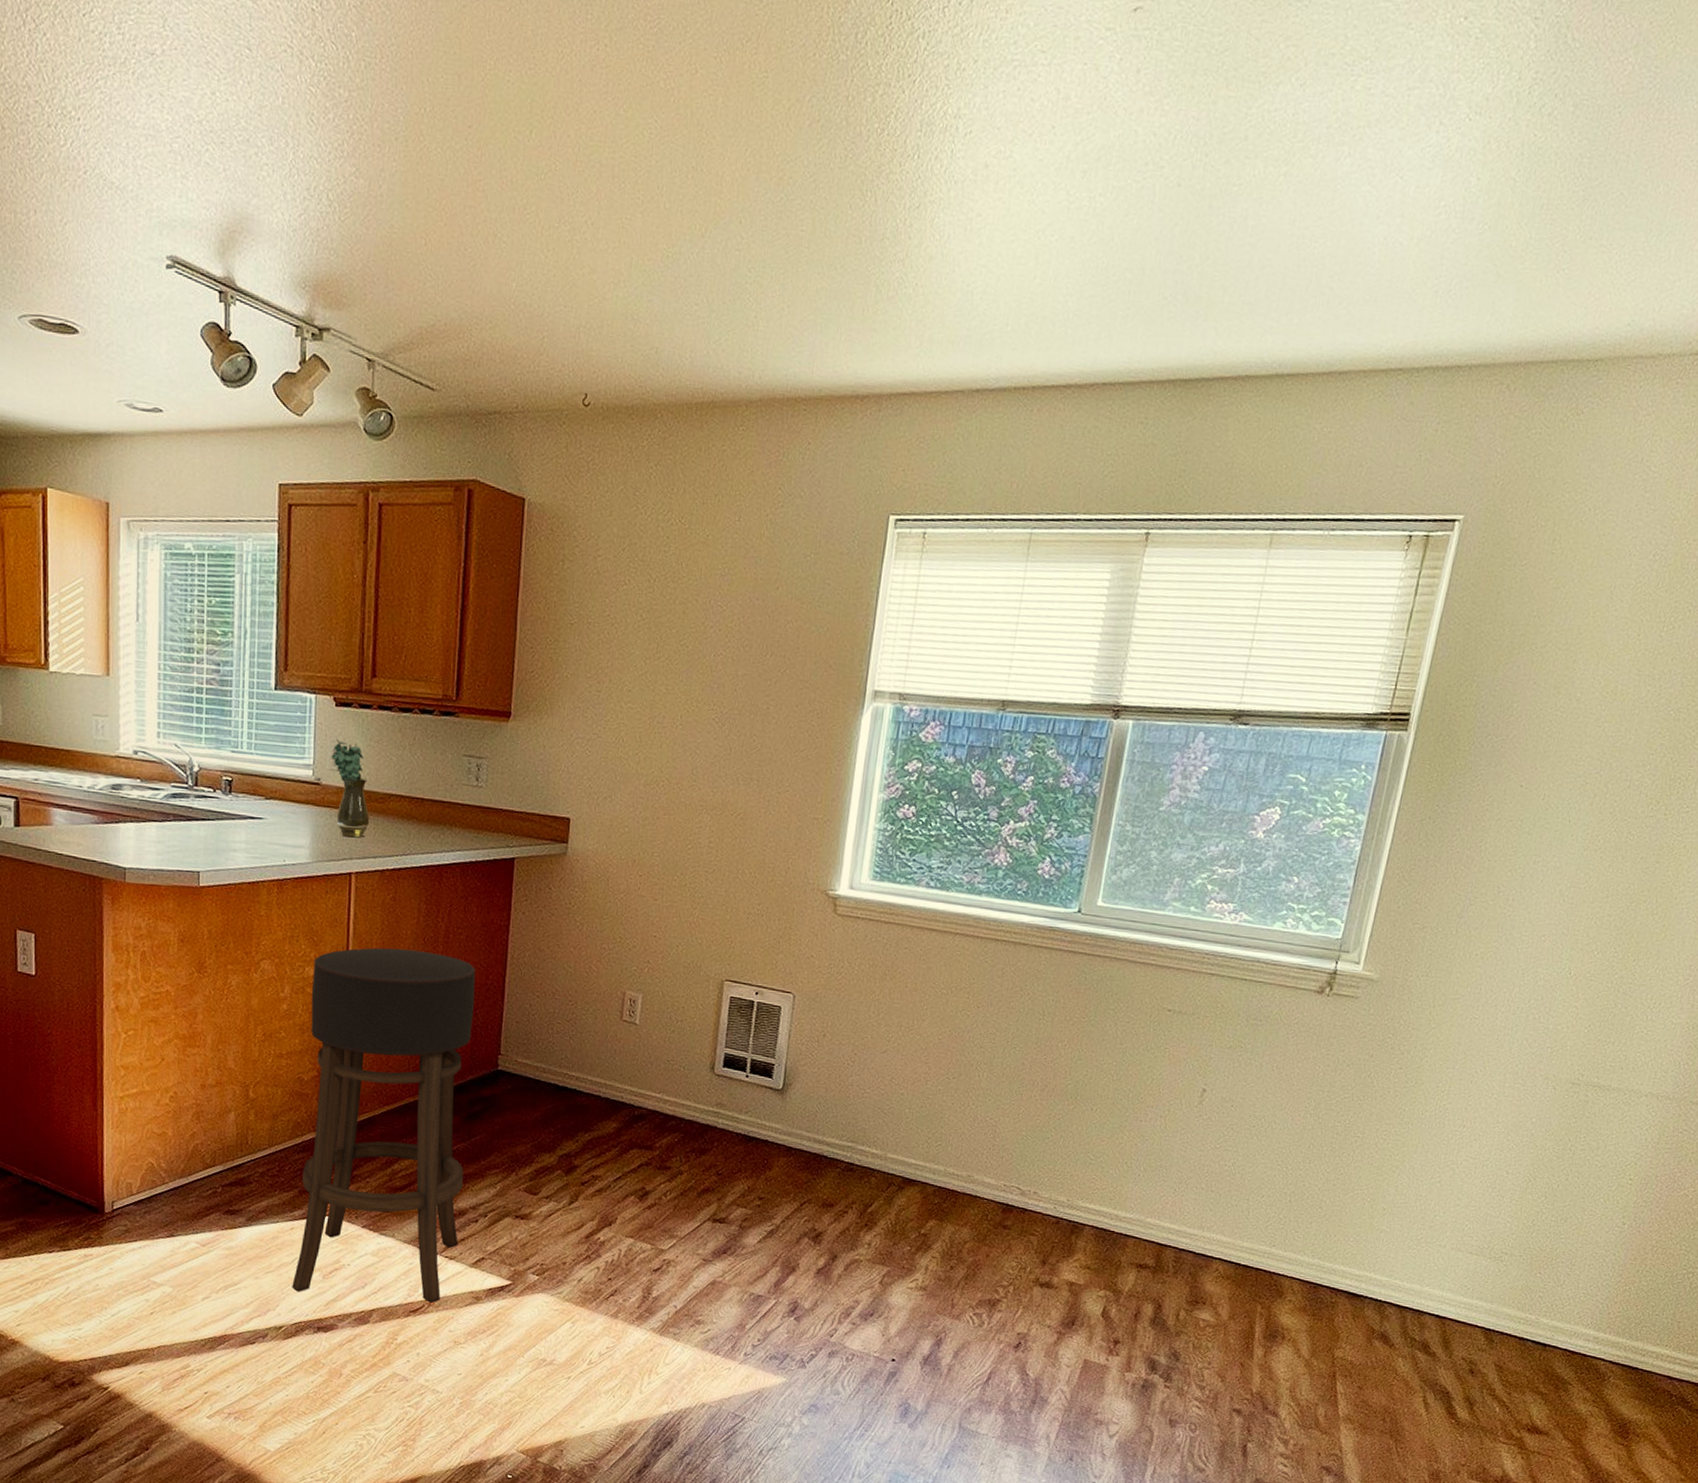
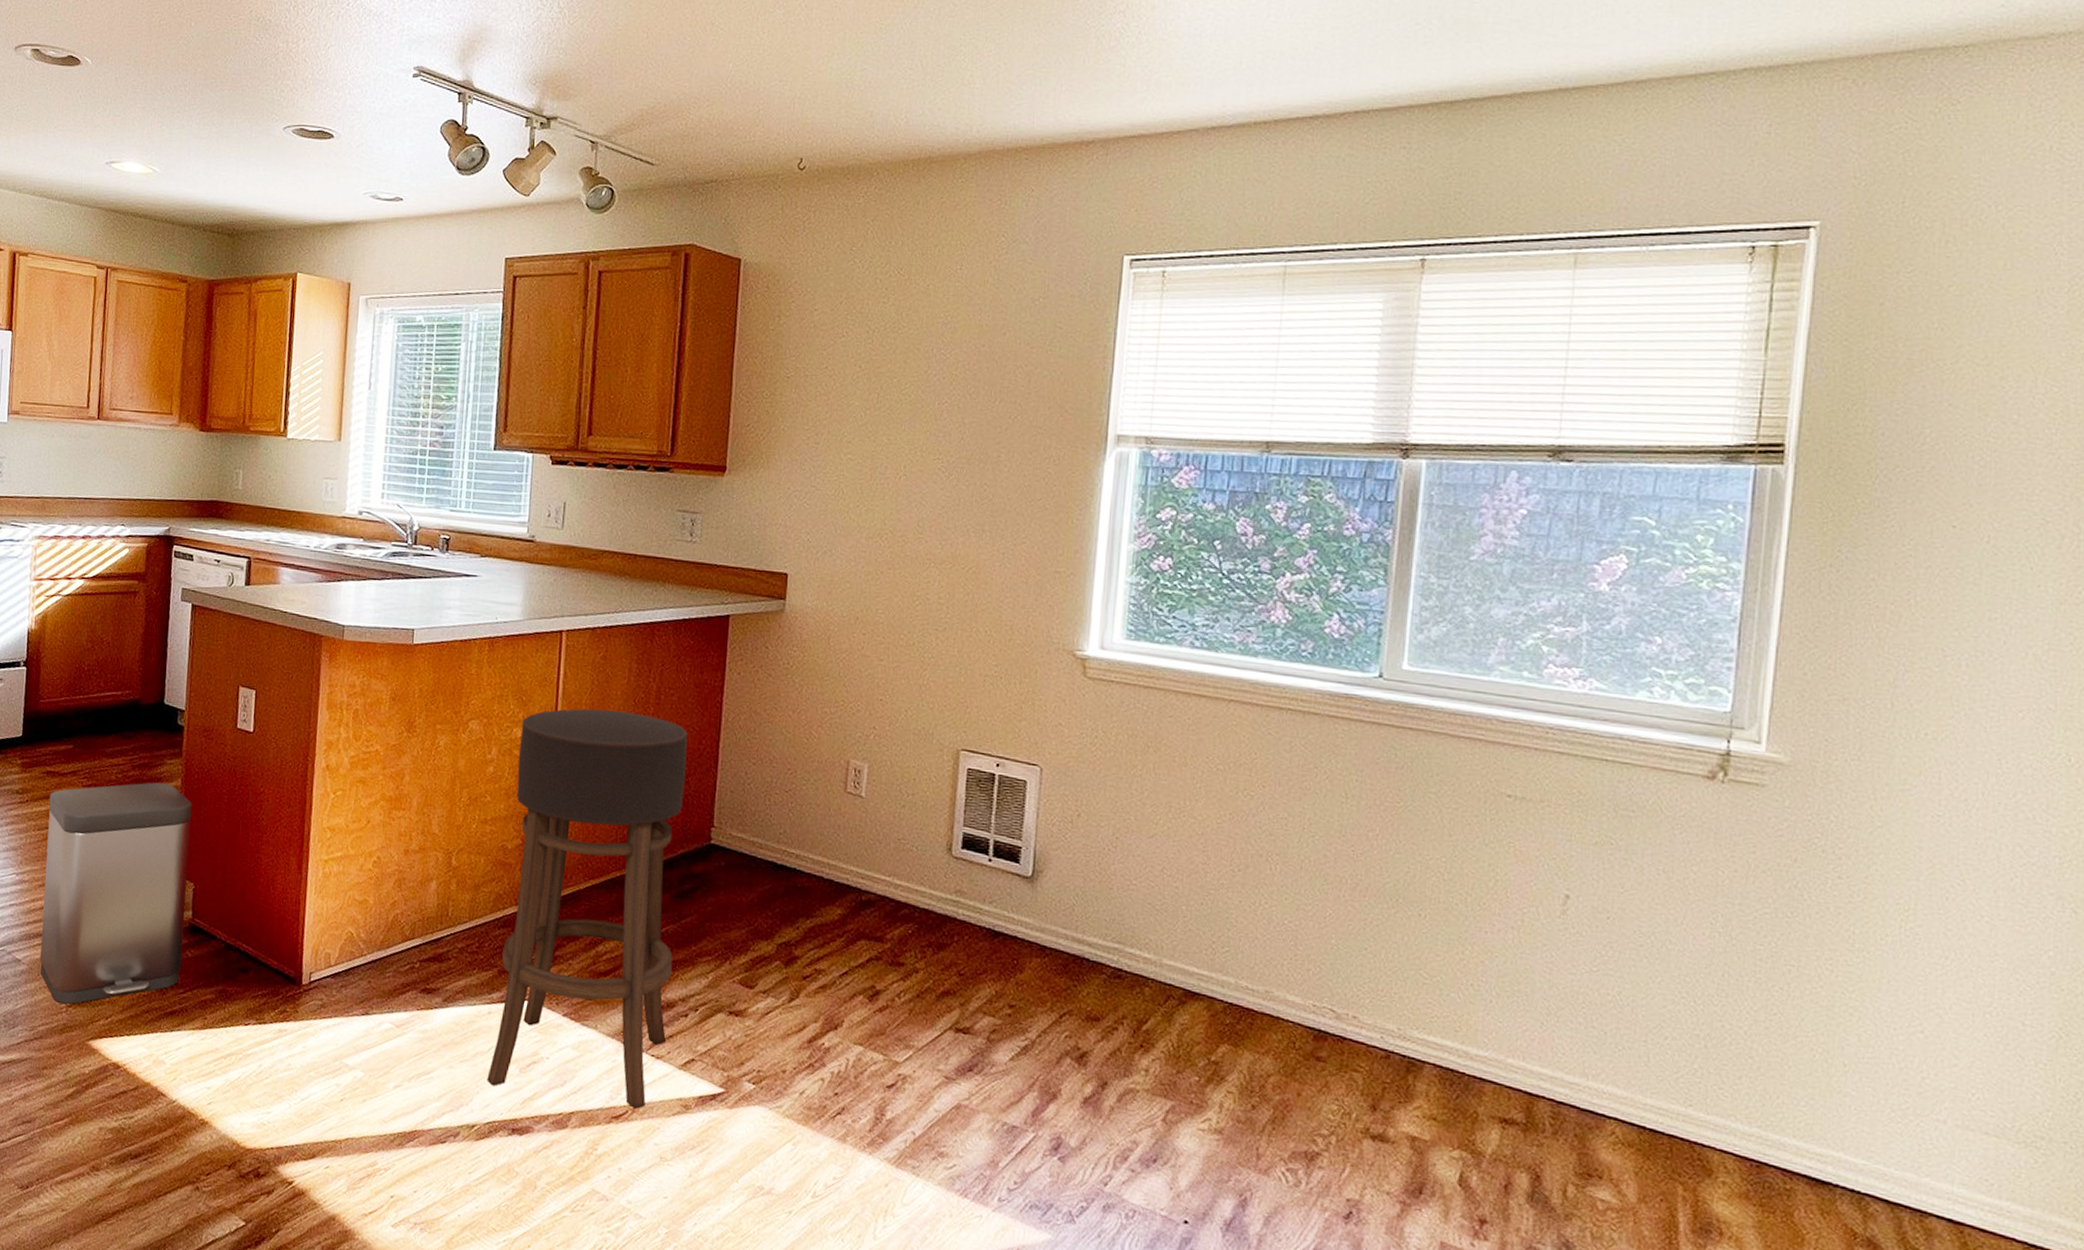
vase: present [330,738,370,838] -> none [545,496,582,595]

